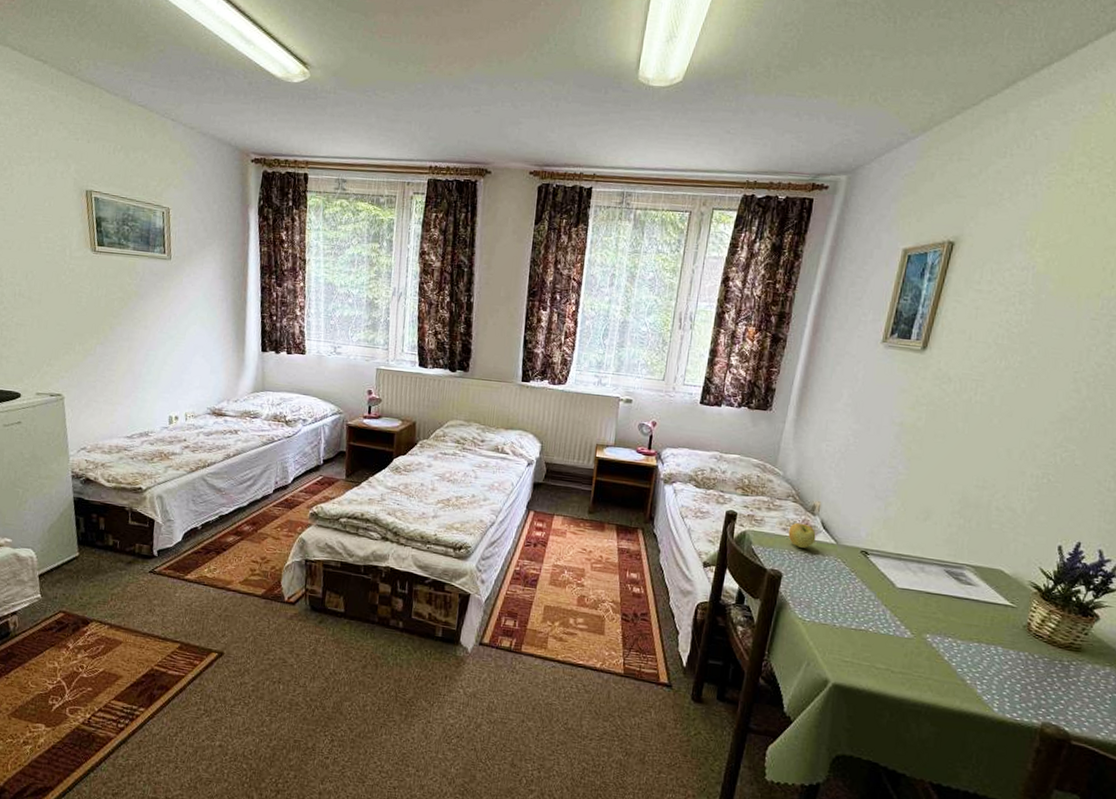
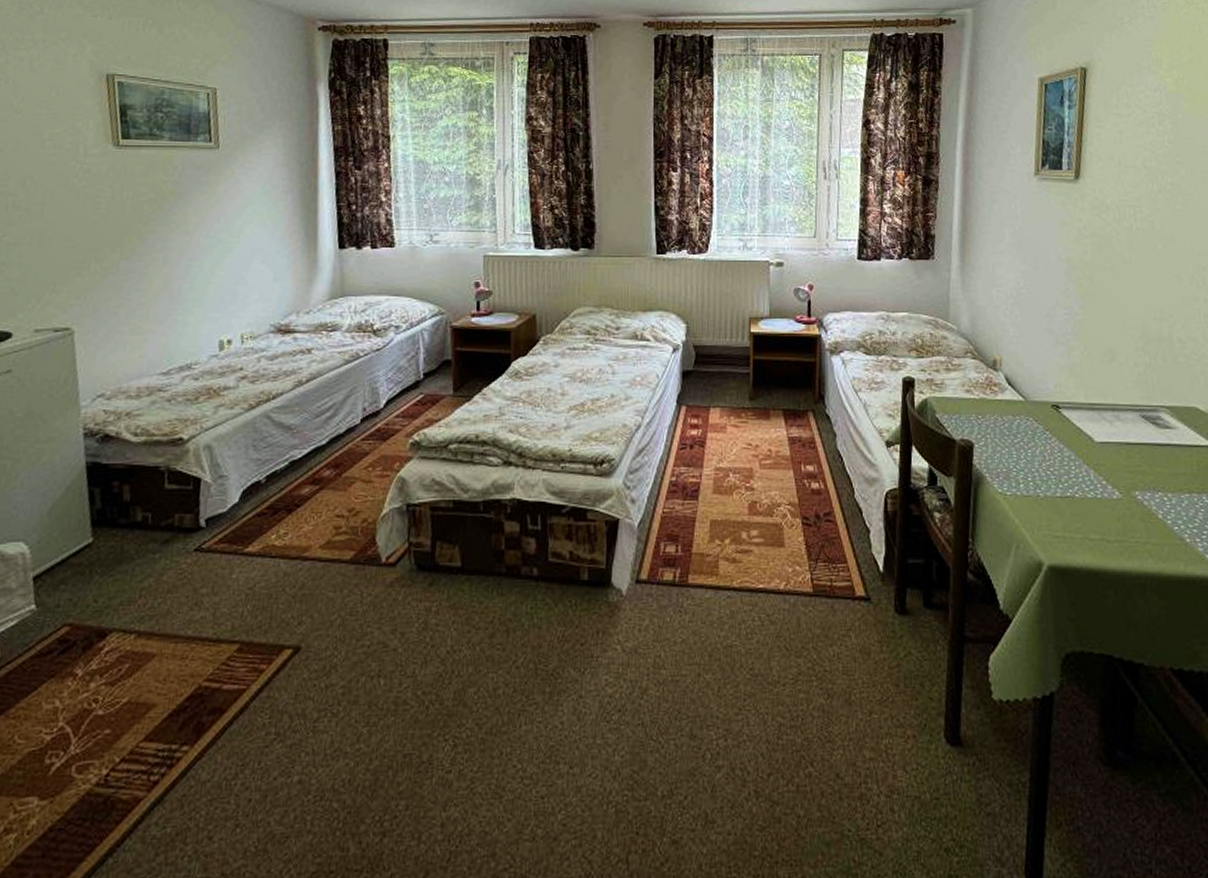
apple: present [788,522,816,548] -> none [972,381,1003,410]

